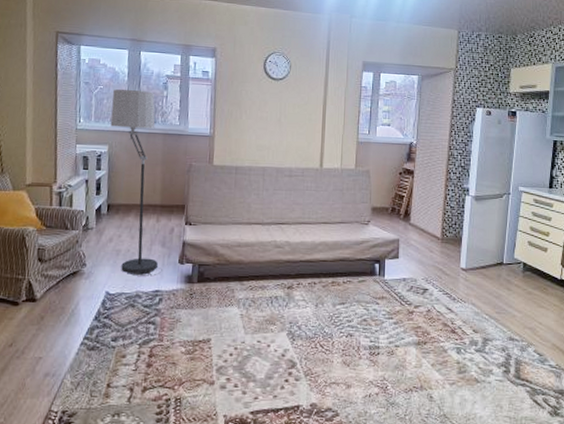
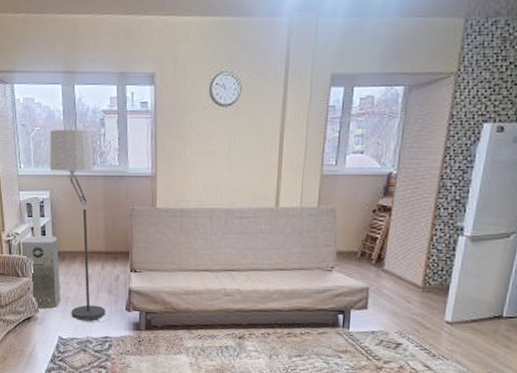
air purifier: none [72,188,113,263] -> present [20,235,61,309]

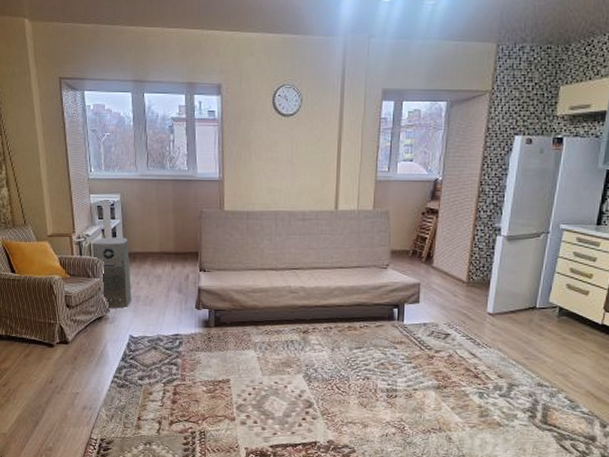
floor lamp: present [50,130,110,323] -> none [120,136,180,321]

